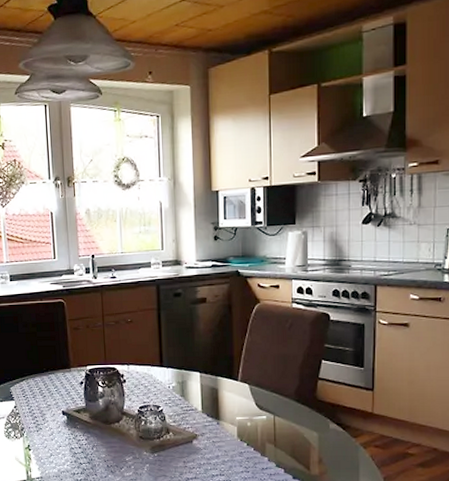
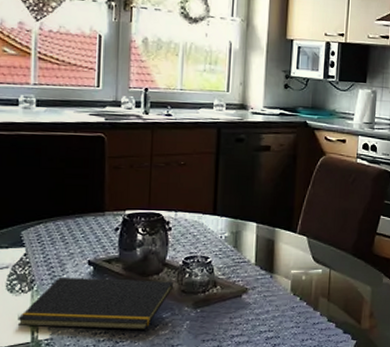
notepad: none [15,425,132,472] -> present [17,277,173,331]

